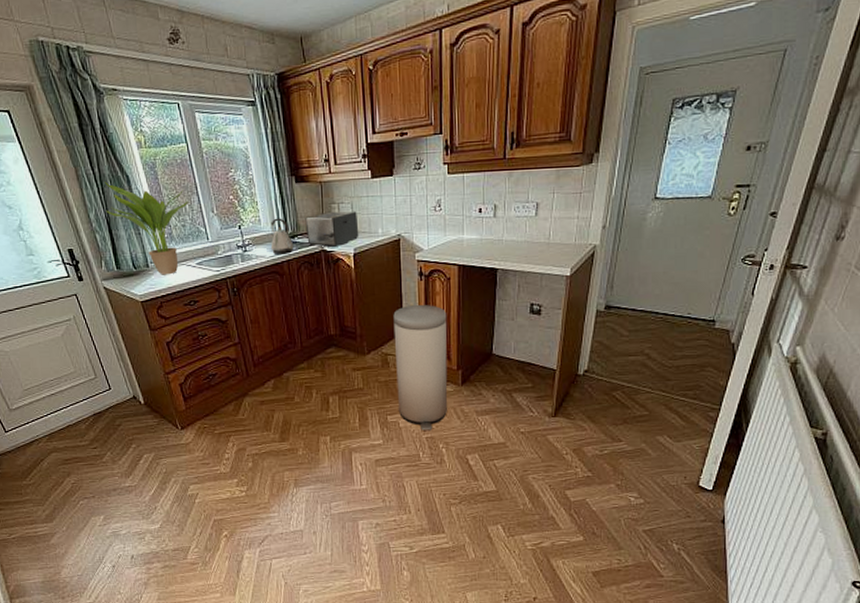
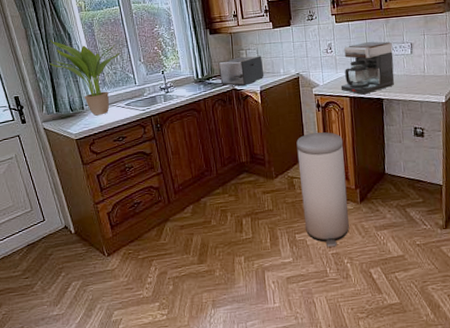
kettle: present [270,218,294,256] -> none [188,63,209,95]
coffee maker: none [448,199,514,263] -> present [340,41,395,95]

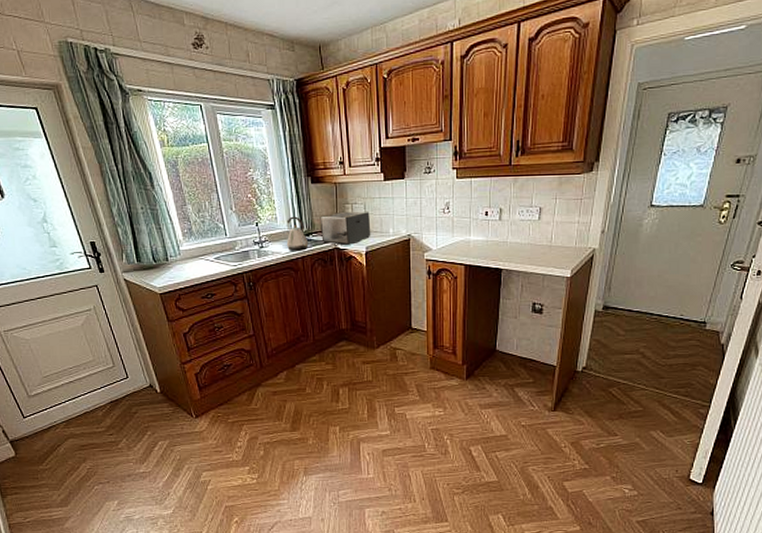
potted plant: present [49,38,119,116] -> none [128,177,208,269]
kettle: none [188,63,209,95] -> present [286,216,309,252]
pedal bin: present [296,131,349,247] -> none [402,301,454,422]
coffee maker: present [340,41,395,95] -> none [456,203,518,263]

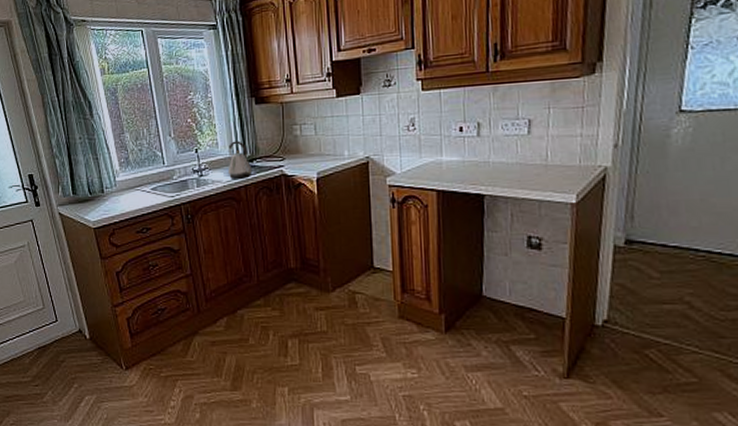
toaster: present [320,211,371,246] -> none [264,132,323,172]

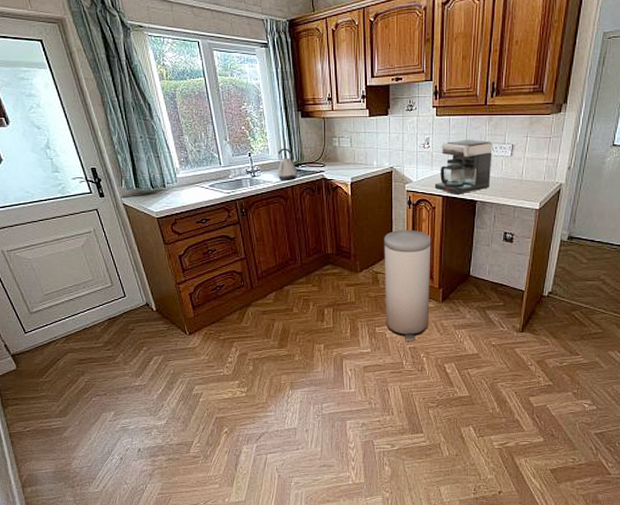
pedal bin: none [361,235,428,387] -> present [384,229,431,341]
coffee maker: none [425,116,503,188] -> present [434,140,493,194]

